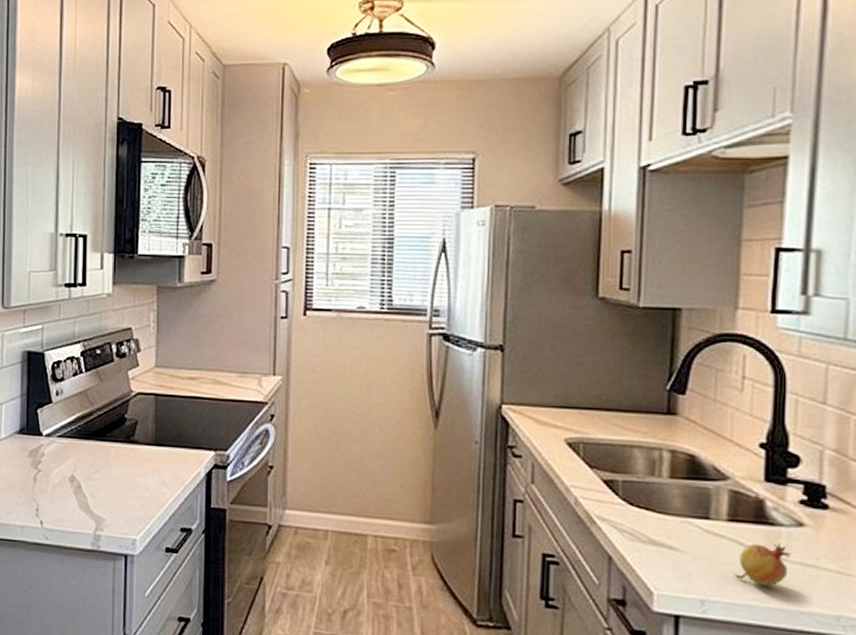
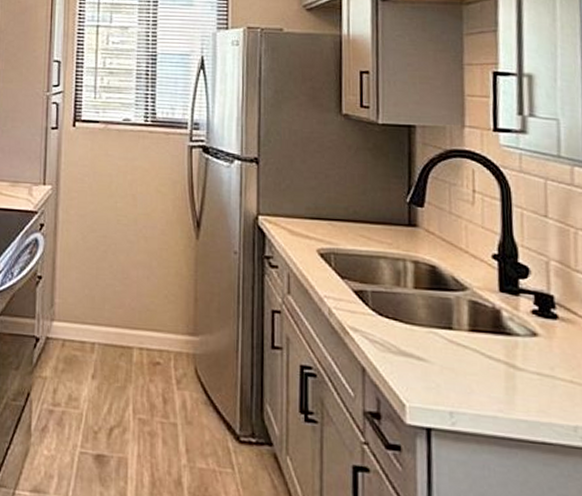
fruit: present [734,542,792,586] -> none [479,352,529,397]

